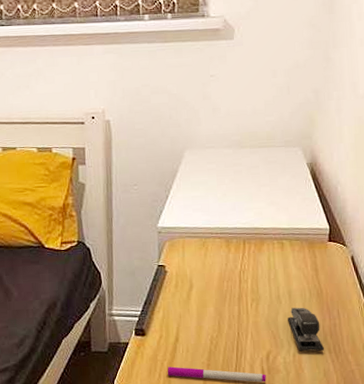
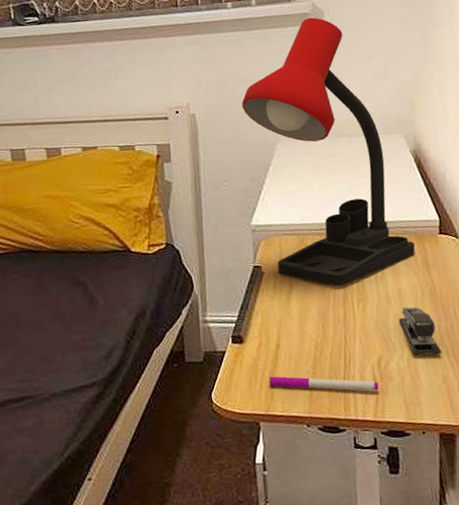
desk lamp: none [154,33,307,287] -> present [241,17,415,287]

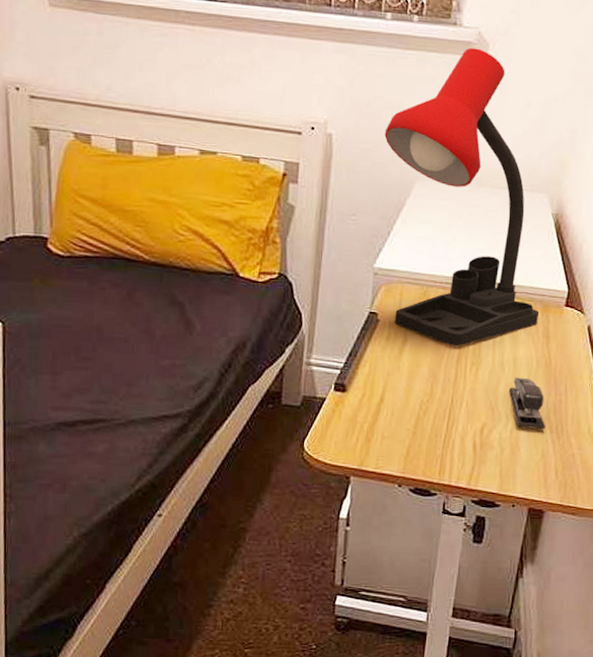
pen: present [269,376,379,391] -> none [366,430,477,459]

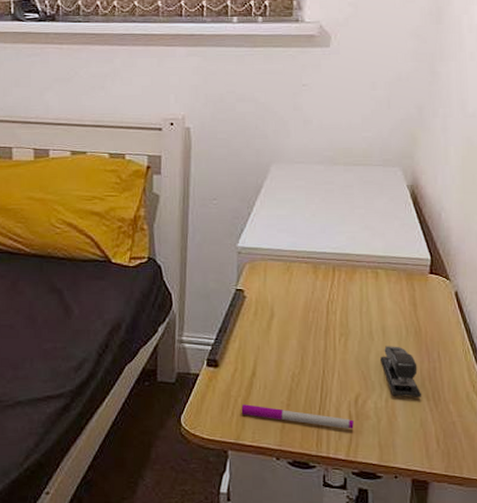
pen: none [366,430,477,459] -> present [241,404,354,429]
desk lamp: present [384,48,540,347] -> none [238,40,404,318]

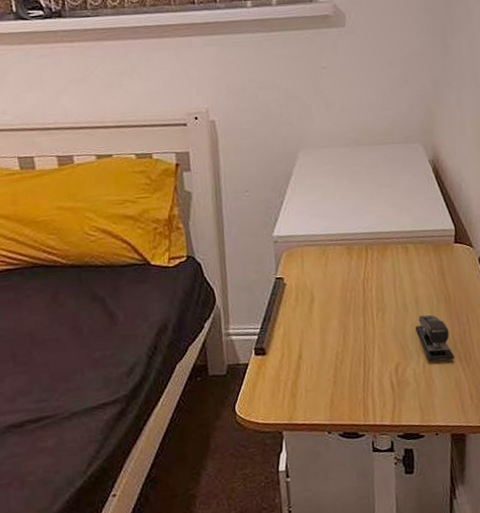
pen: present [241,404,354,429] -> none [291,386,396,397]

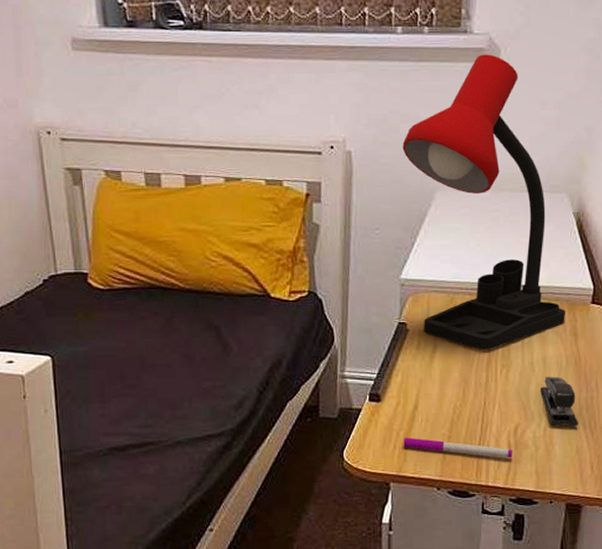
desk lamp: none [262,20,432,297] -> present [402,54,566,350]
pen: none [291,386,396,397] -> present [403,437,512,458]

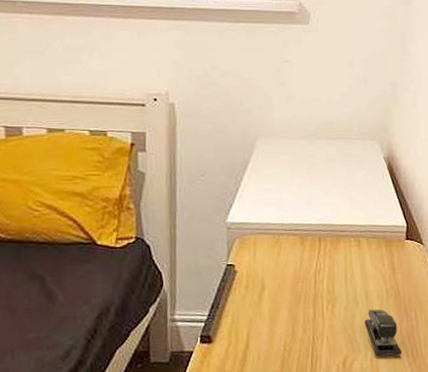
desk lamp: present [402,54,566,350] -> none [223,17,384,288]

